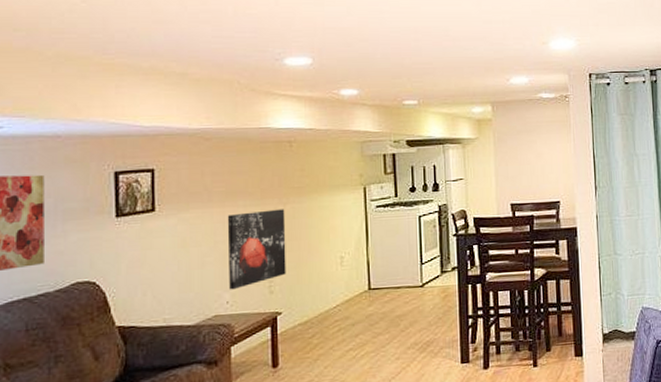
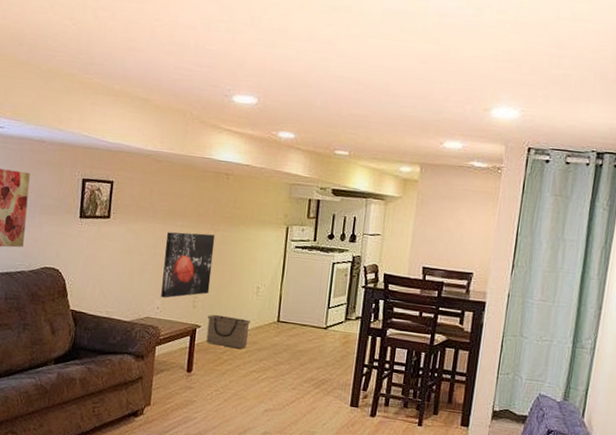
basket: none [288,294,338,330] -> present [206,314,250,349]

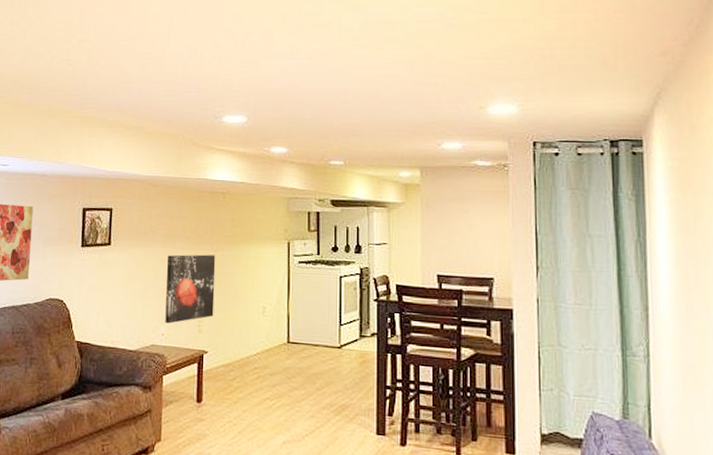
basket: present [206,314,250,349] -> none [214,338,259,375]

